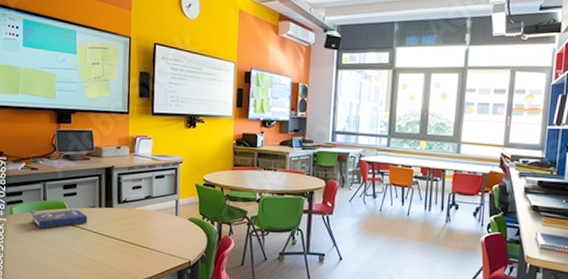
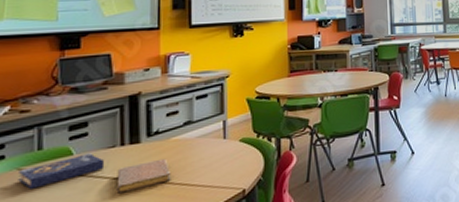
notebook: none [96,223,135,245] -> present [116,158,171,194]

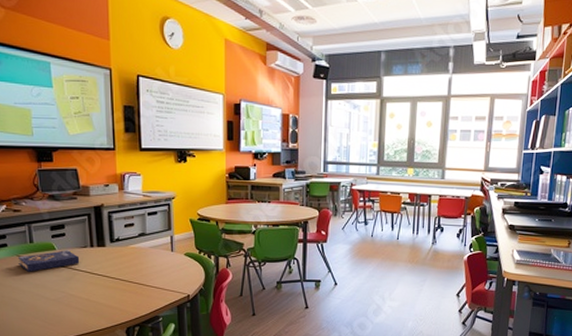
notebook: present [116,158,171,194] -> none [89,261,131,284]

